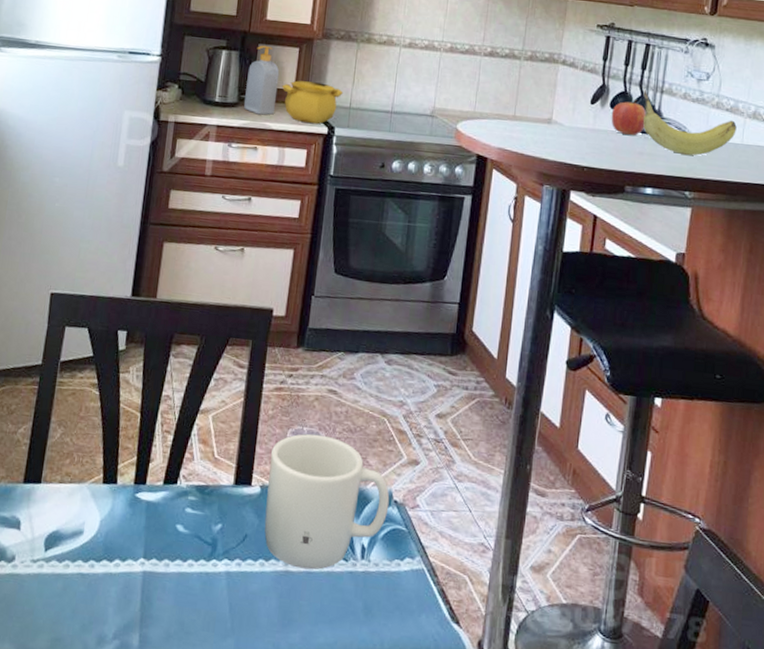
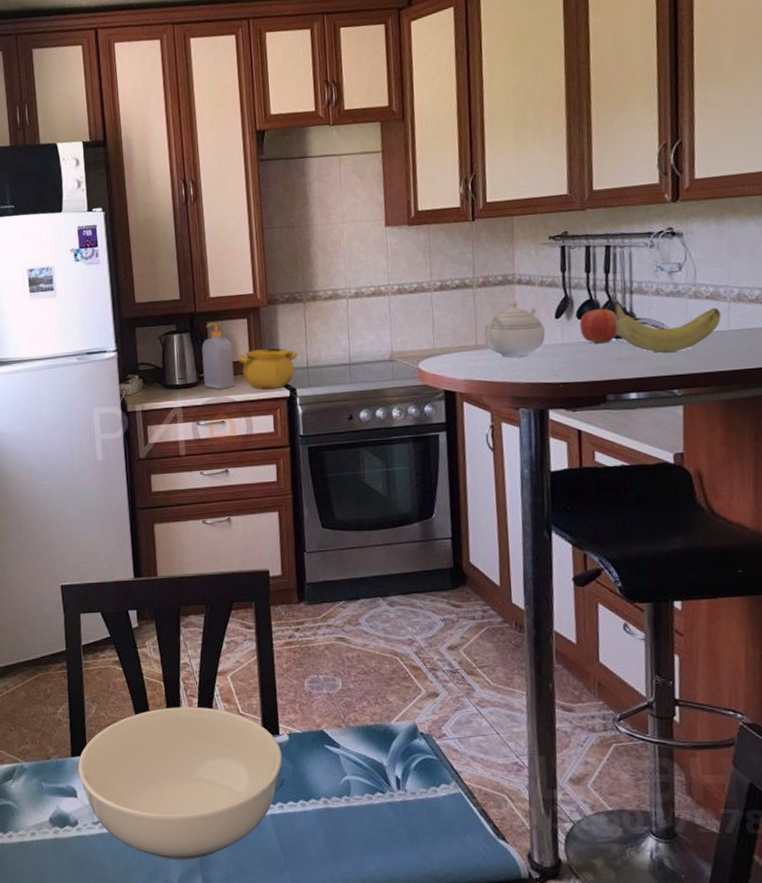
bowl: none [27,441,250,614] -> present [78,707,282,861]
mug: present [264,433,390,570] -> none [292,680,416,805]
teapot: none [522,79,580,136] -> present [483,301,546,358]

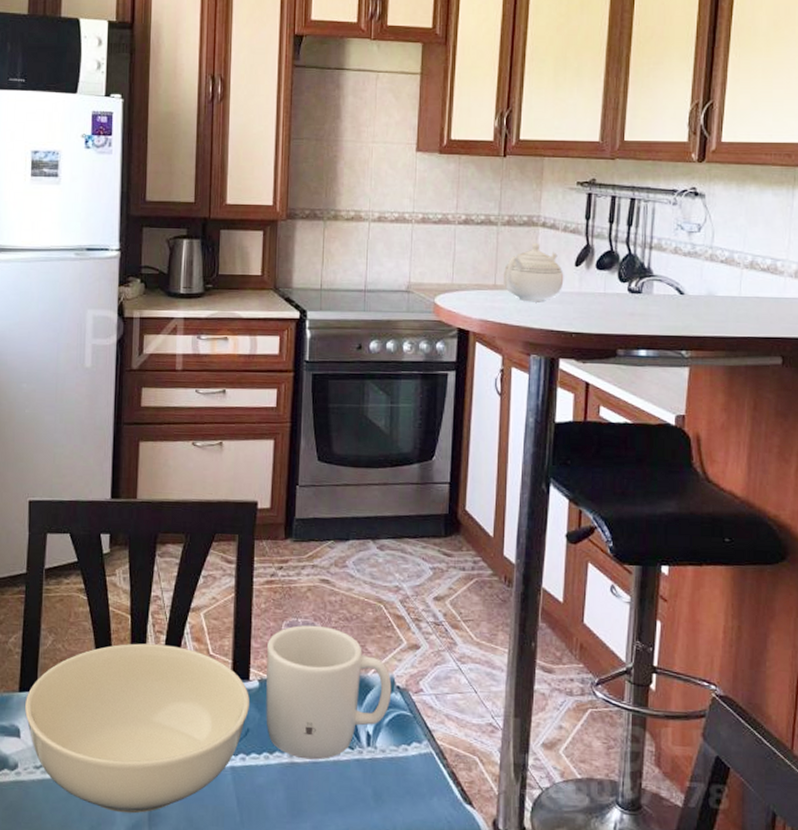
soap bottle: present [202,322,234,390] -> none [211,231,245,304]
cooking pot: present [237,348,299,389] -> none [248,265,313,308]
mug: none [292,680,416,805] -> present [266,625,392,760]
fruit: present [579,305,618,344] -> none [598,257,636,297]
fruit: present [610,291,721,353] -> none [631,244,733,312]

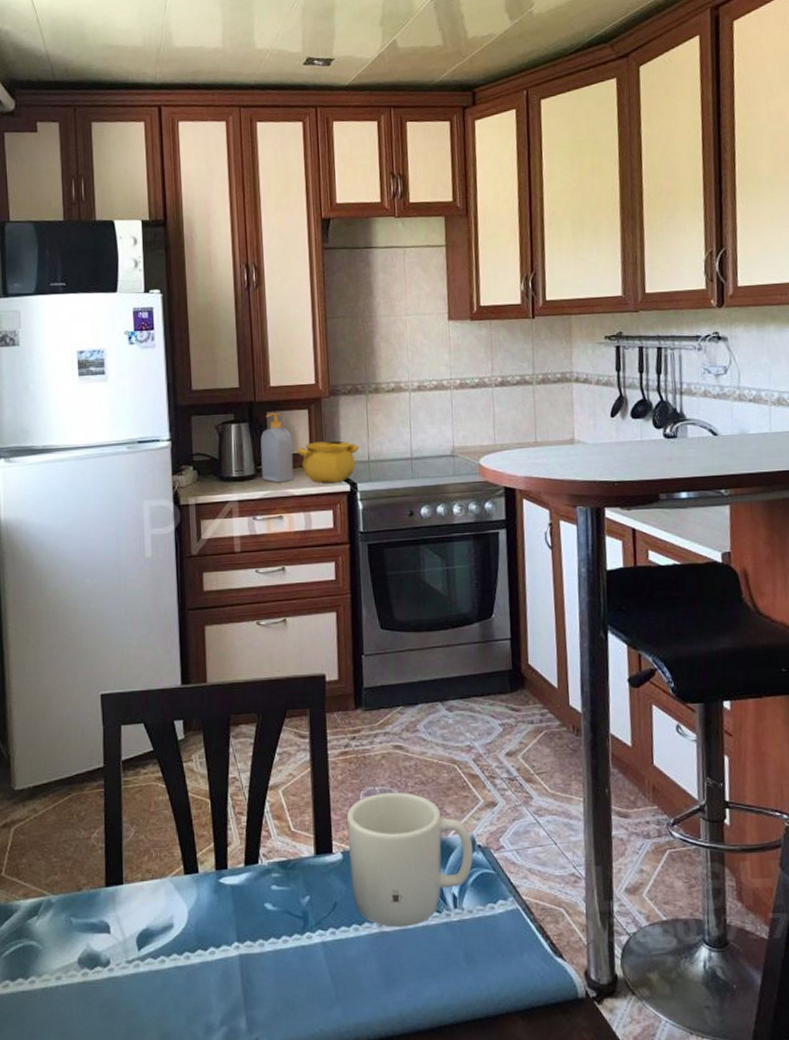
bowl: present [25,643,249,814] -> none [113,825,335,1000]
soap bottle: none [211,231,245,304] -> present [260,412,293,483]
cooking pot: none [248,265,313,308] -> present [297,441,360,483]
teapot: present [503,243,564,303] -> none [542,398,602,456]

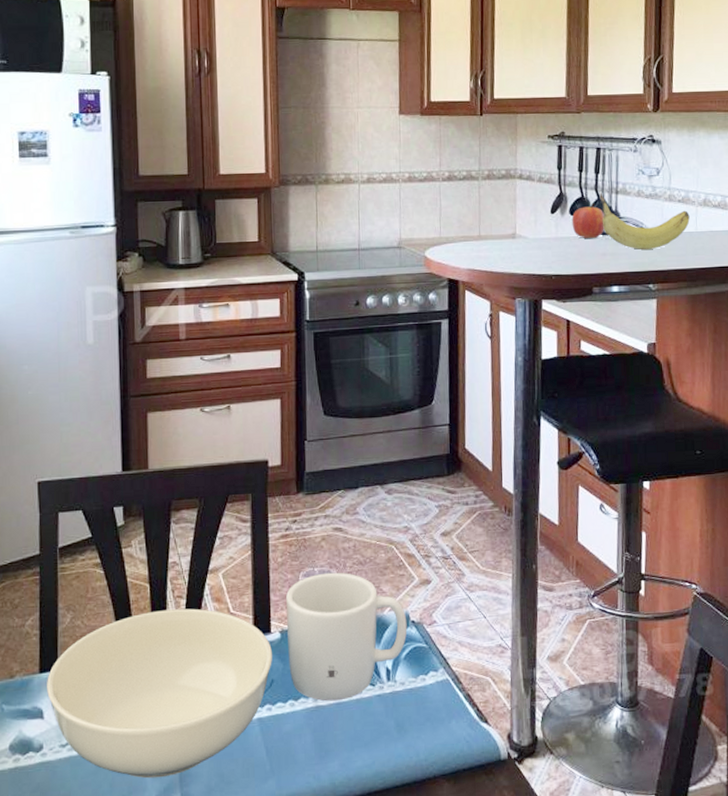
bowl: none [113,825,335,1000] -> present [47,608,272,779]
soap bottle: present [260,412,293,483] -> none [208,200,242,271]
cooking pot: present [297,441,360,483] -> none [245,230,308,272]
fruit: none [633,405,669,443] -> present [571,203,605,239]
fruit: none [662,391,763,453] -> present [599,190,690,250]

